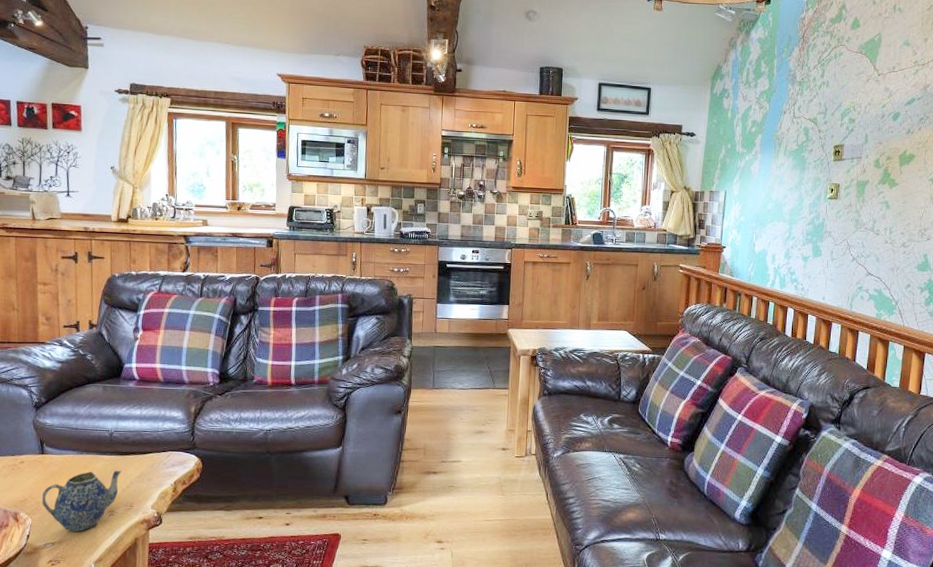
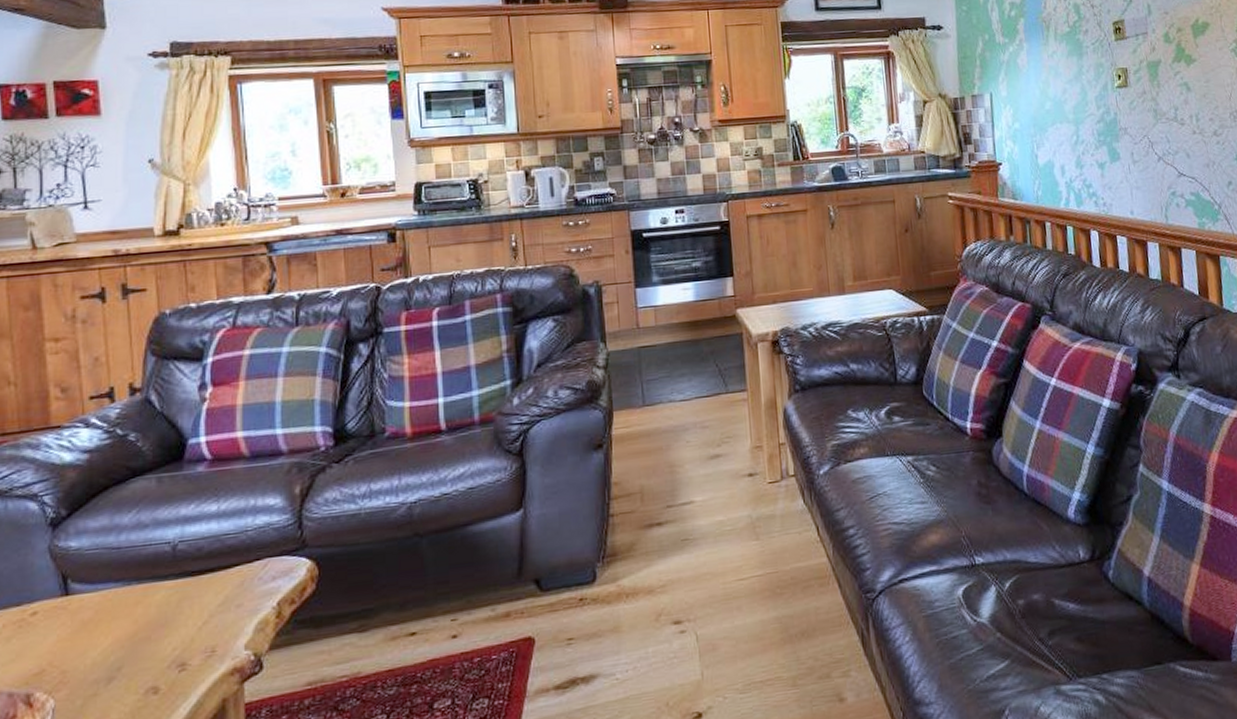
teapot: present [42,470,122,532] -> none [70,599,195,708]

